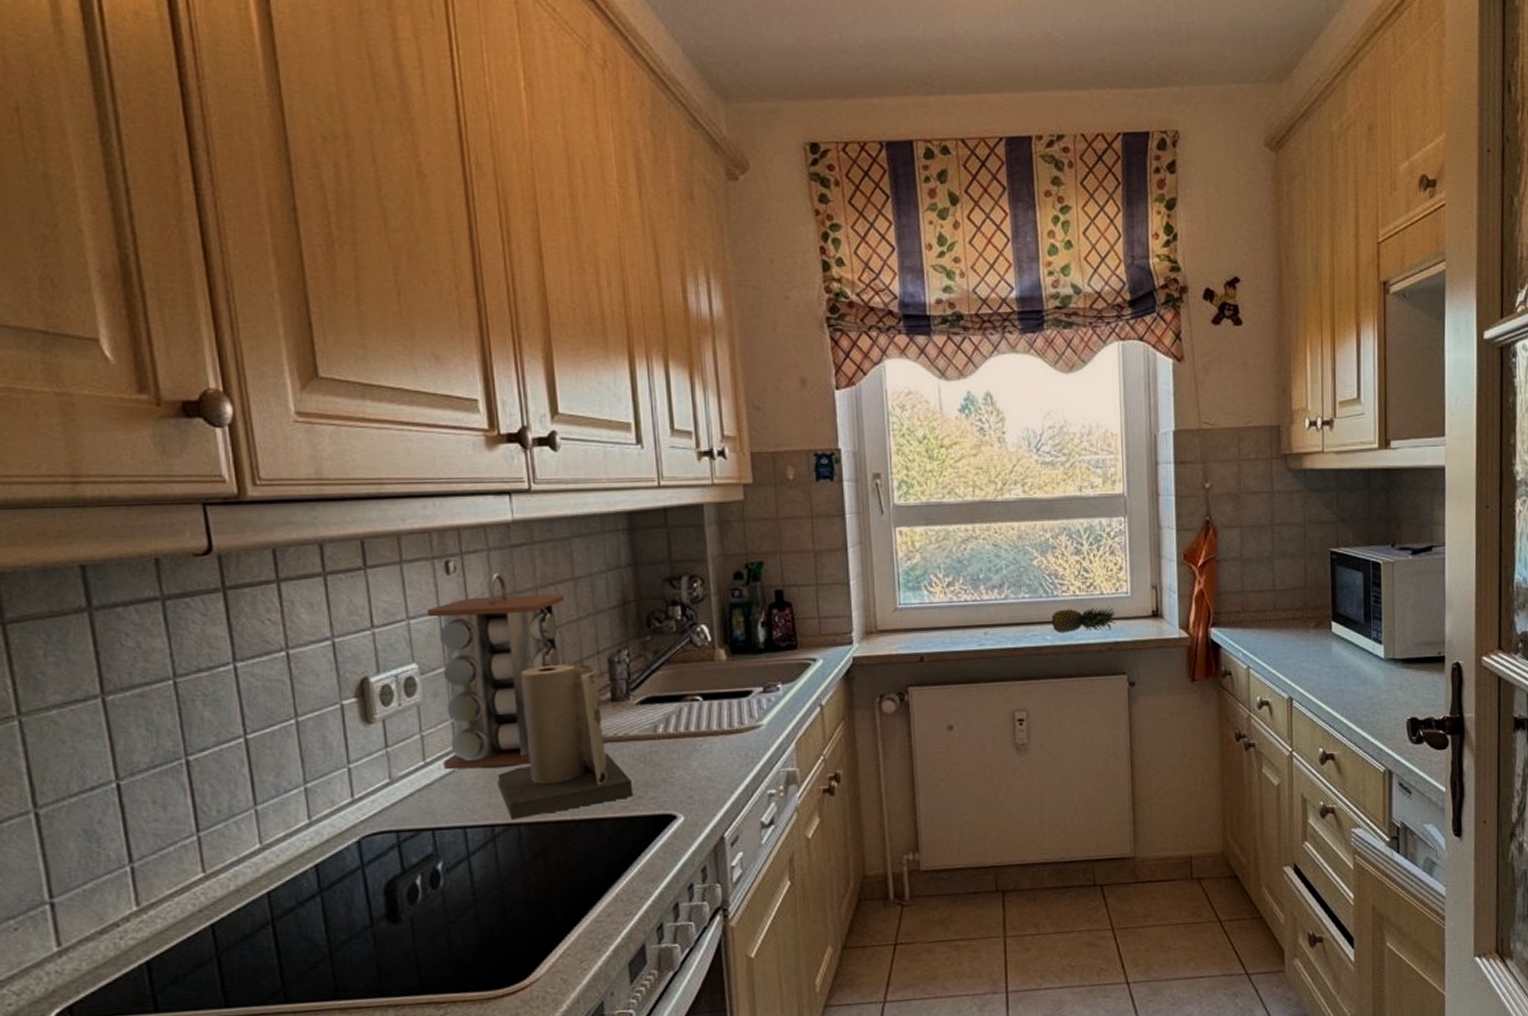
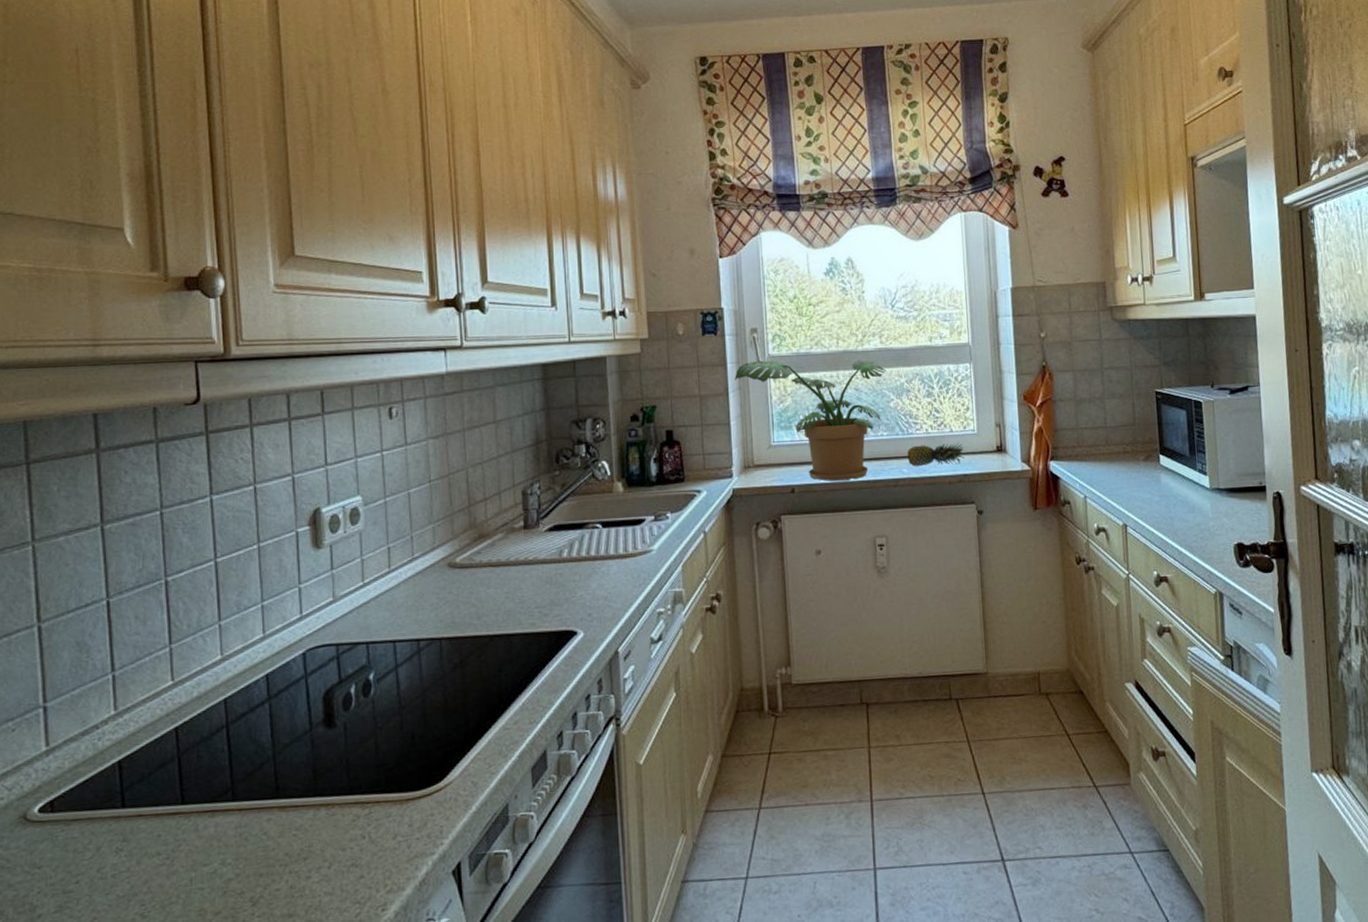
spice rack: present [428,573,564,770] -> none [373,417,486,590]
paper towel roll: present [497,663,634,820] -> none [424,495,540,634]
potted plant: none [854,510,1029,649] -> present [734,360,886,481]

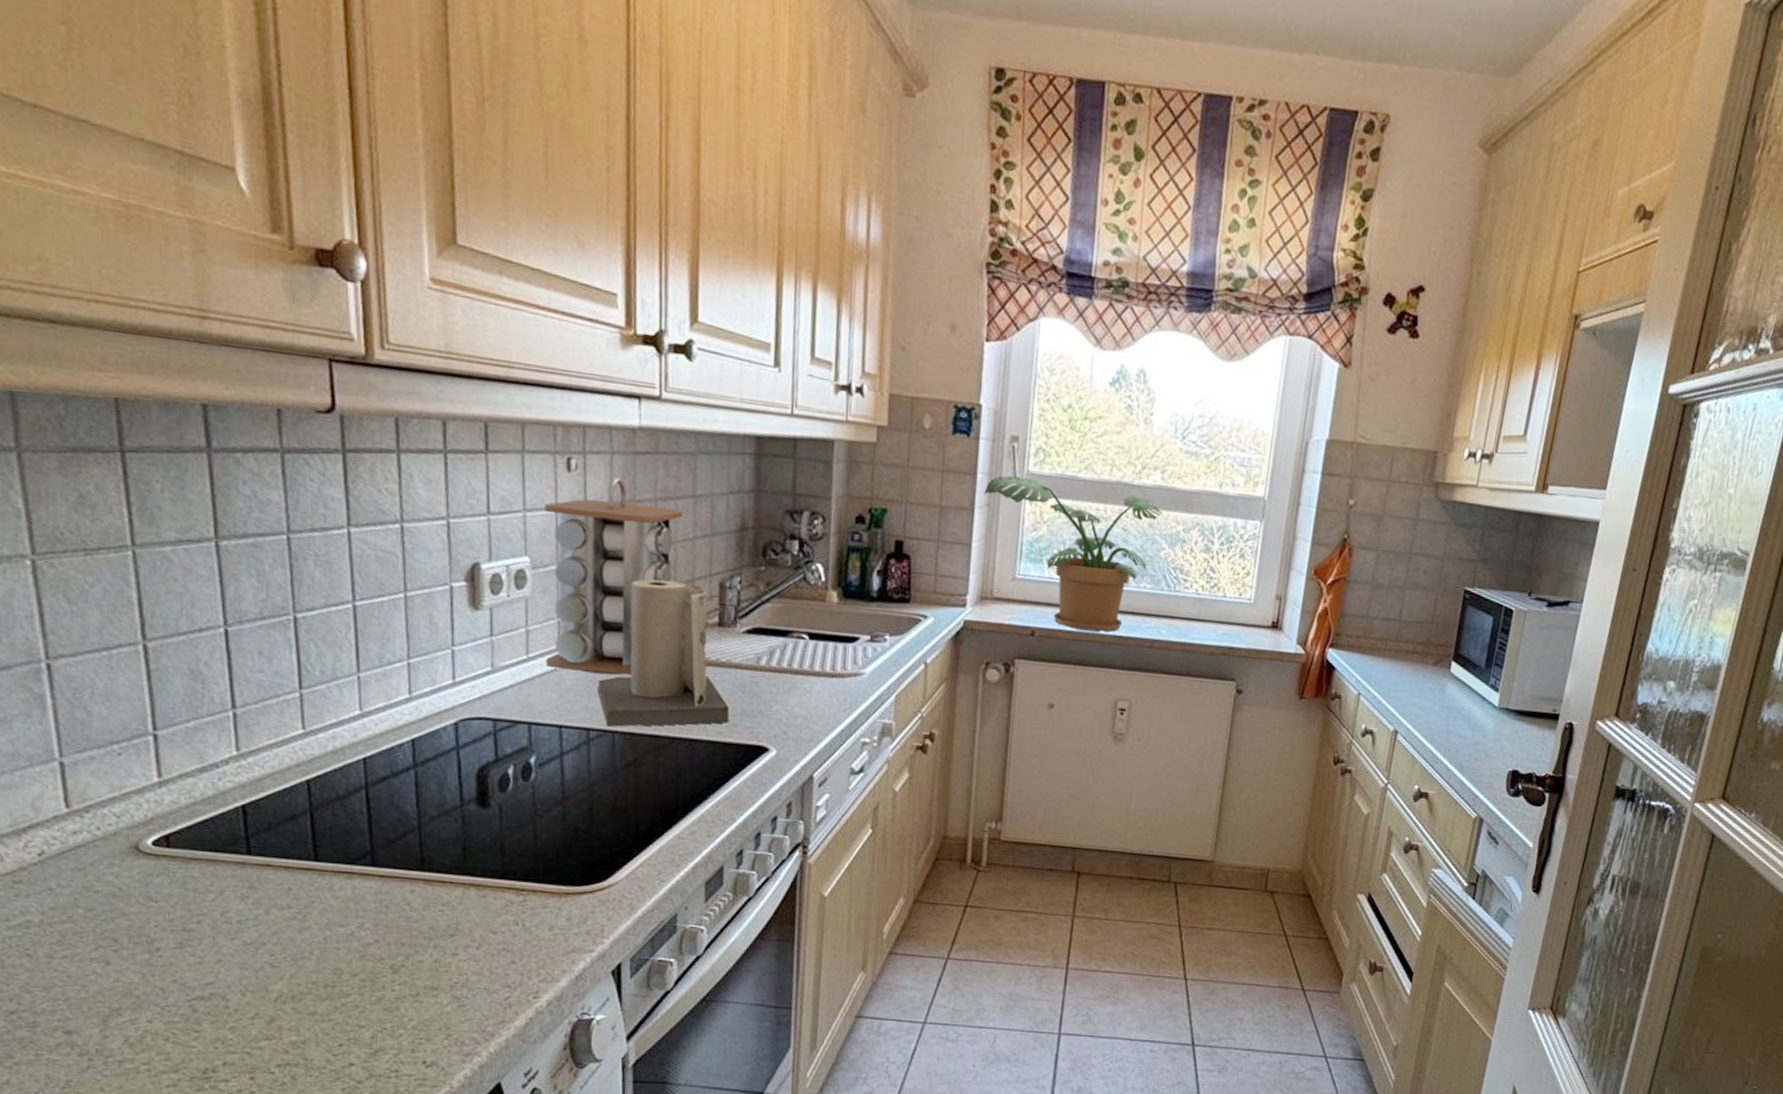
spice rack: none [373,417,486,590] -> present [545,478,683,676]
paper towel roll: none [424,495,540,634] -> present [597,579,730,727]
fruit: present [907,442,964,467] -> none [1169,605,1235,635]

